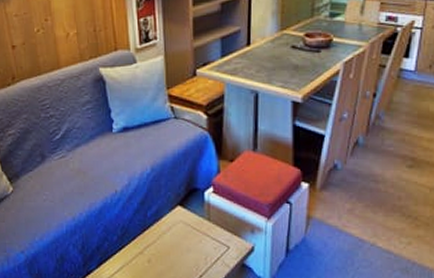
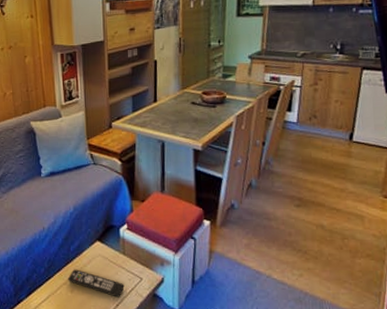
remote control: none [144,237,209,268] -> present [67,269,125,298]

